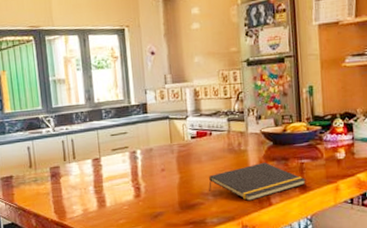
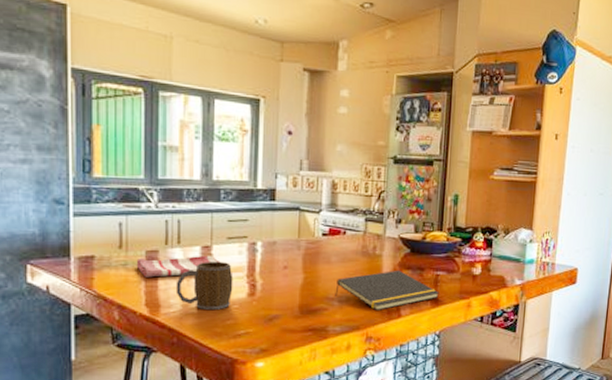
dish towel: none [43,166,109,189] -> present [136,255,221,278]
mug: none [75,170,122,213] -> present [175,261,233,311]

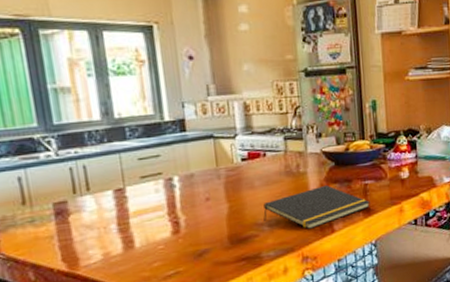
dish towel: present [136,255,221,278] -> none [44,198,137,231]
mug: present [175,261,233,311] -> none [91,202,156,256]

